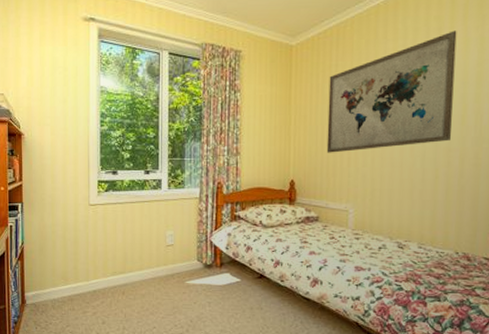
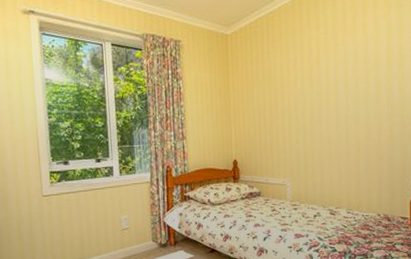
wall art: present [326,30,457,153] -> none [262,19,369,133]

